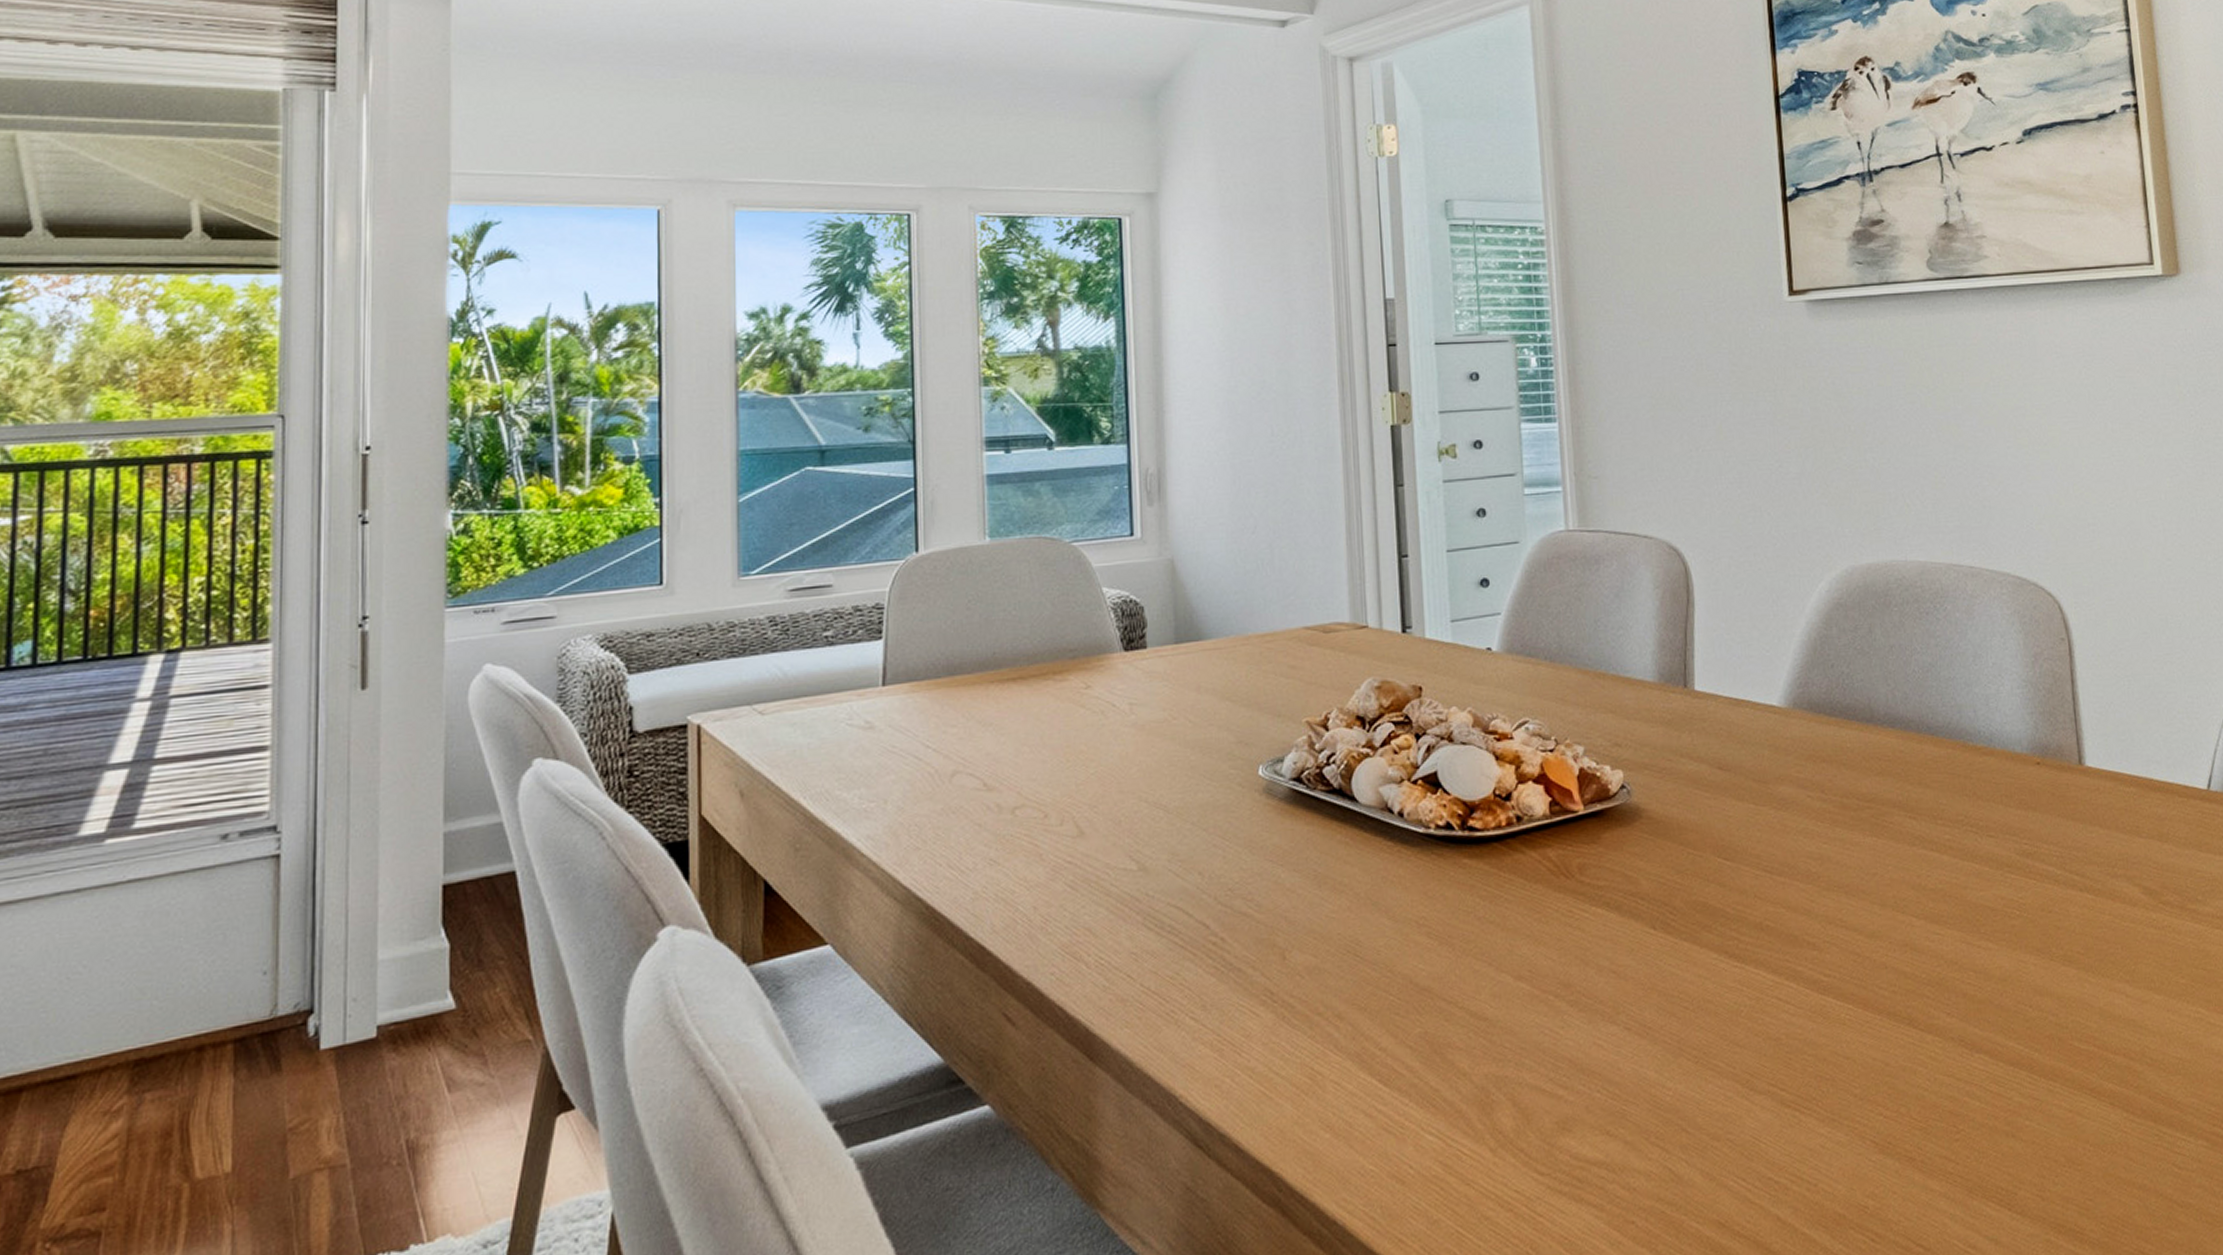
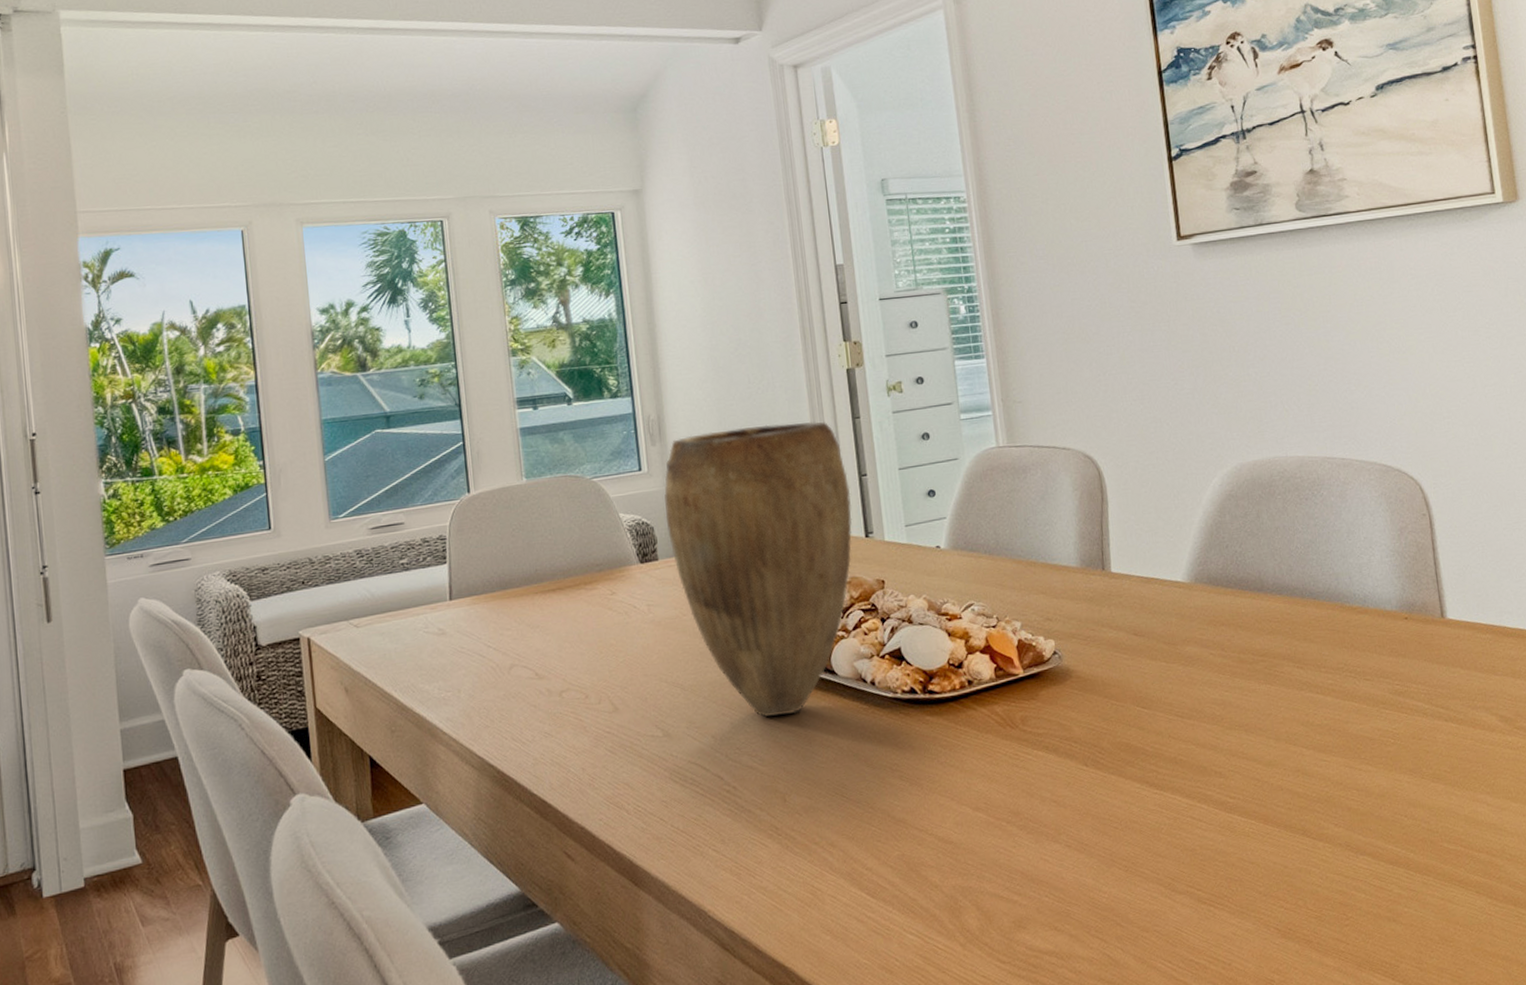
vase: none [1159,486,1387,852] -> present [664,421,852,718]

